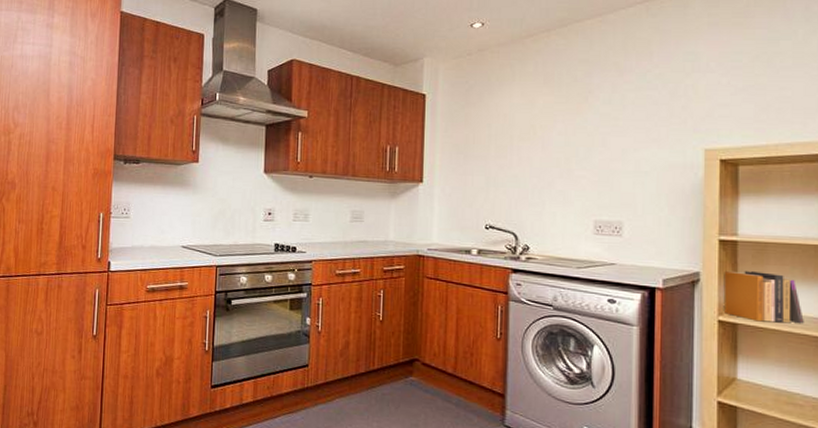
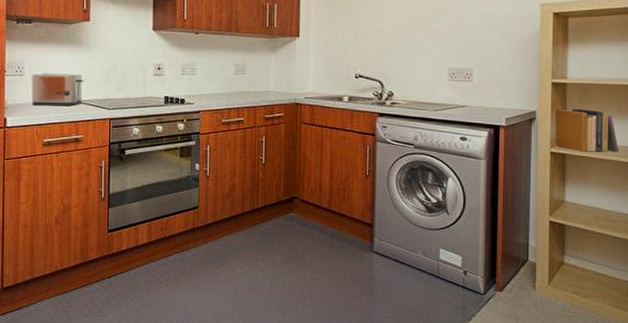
toaster: none [136,216,191,252] -> present [31,73,84,106]

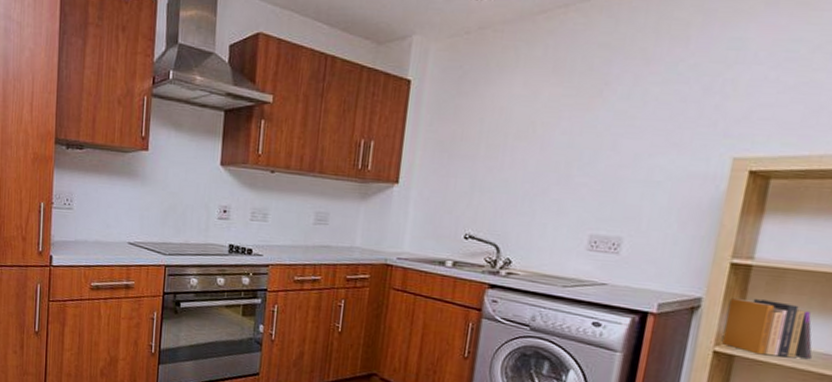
toaster: present [31,73,84,106] -> none [80,208,139,248]

